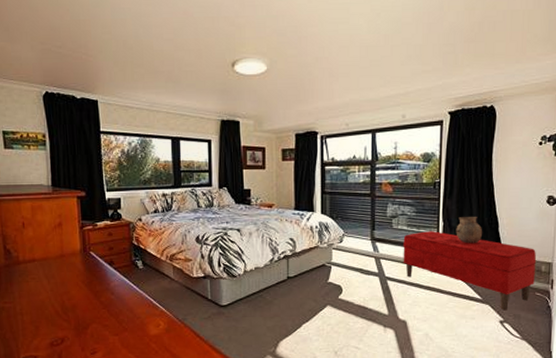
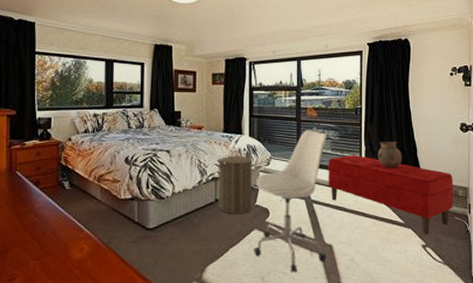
laundry hamper: none [289,228,325,292] -> present [218,150,253,215]
chair: none [327,206,404,347] -> present [254,130,328,273]

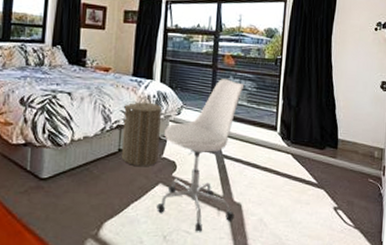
bench: present [328,155,454,235] -> none [241,108,370,197]
ceramic pot: present [377,141,402,168] -> none [294,96,320,125]

